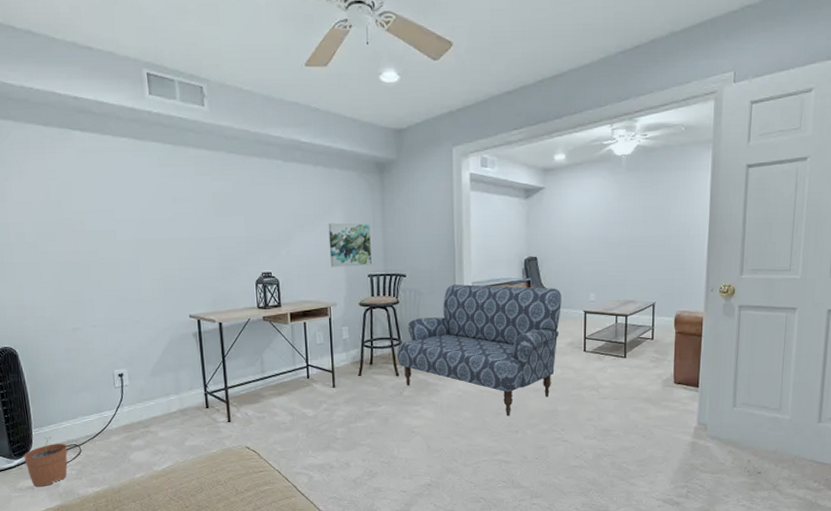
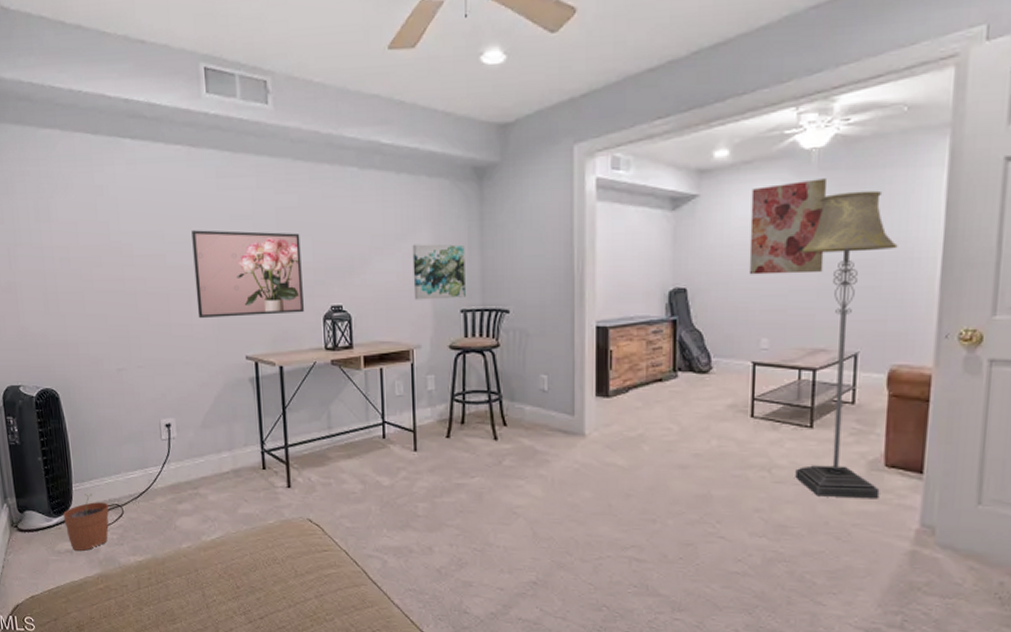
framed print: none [138,210,239,284] -> present [191,230,304,318]
sofa: present [397,284,562,416] -> none [497,323,720,499]
wall art: none [580,177,633,247] -> present [749,178,828,275]
floor lamp: none [615,186,680,407] -> present [795,190,898,499]

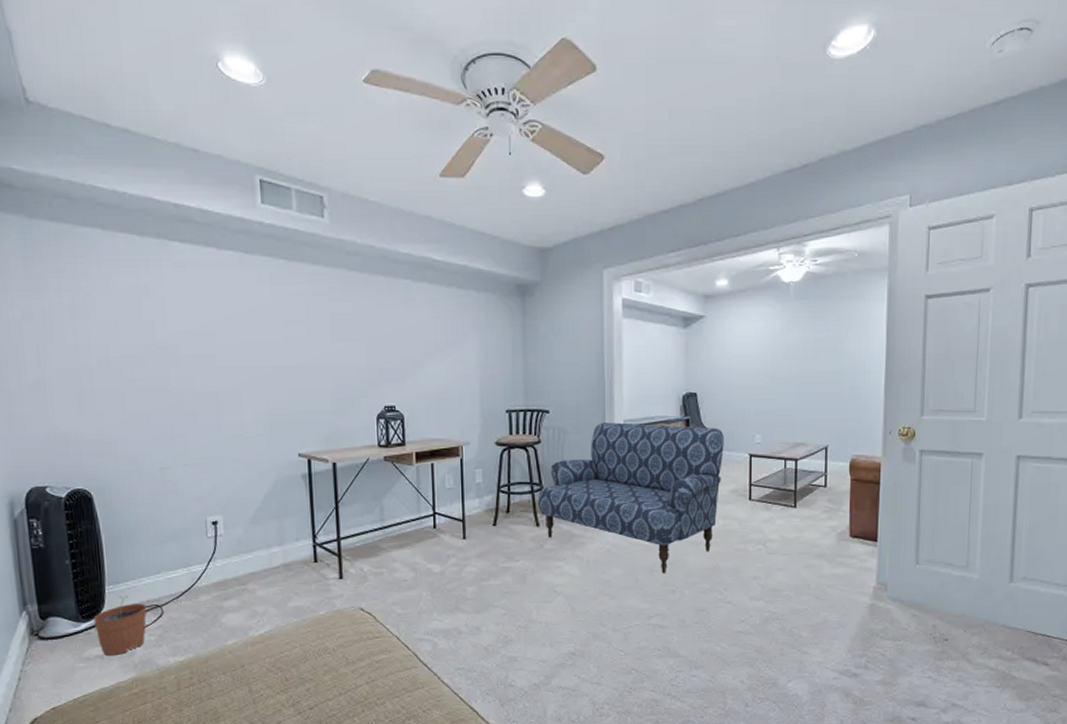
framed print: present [191,230,304,318] -> none [244,333,358,417]
wall art: present [412,244,466,300] -> none [462,351,510,401]
sofa: none [497,323,720,499] -> present [538,422,724,573]
wall art: present [749,178,828,275] -> none [745,306,802,382]
floor lamp: present [795,190,898,499] -> none [784,317,854,564]

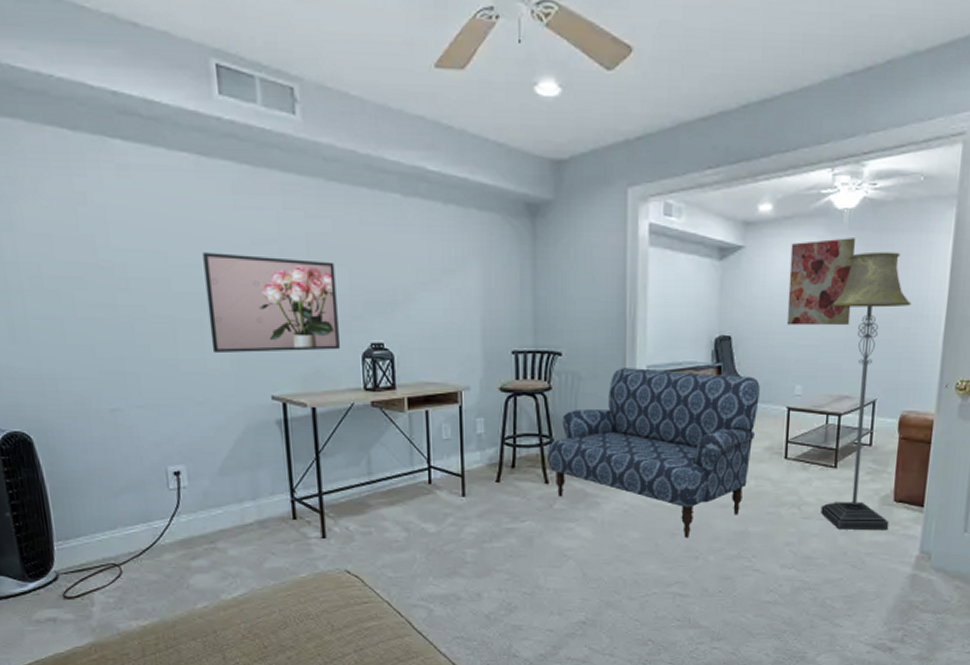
plant pot: present [93,594,147,655] -> none [42,552,103,618]
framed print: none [244,333,358,417] -> present [203,252,340,353]
wall art: none [745,306,802,382] -> present [786,238,856,326]
floor lamp: none [784,317,854,564] -> present [821,251,912,531]

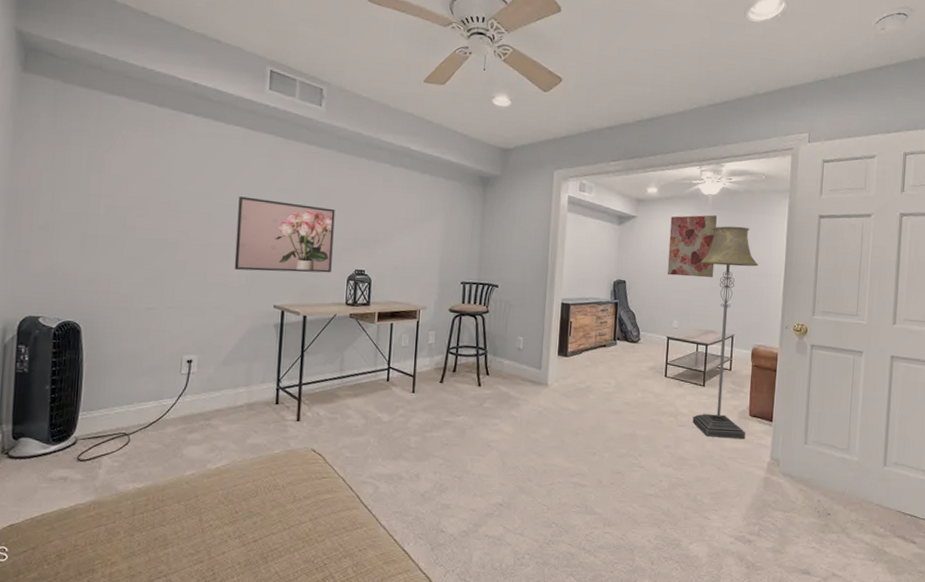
sofa: present [548,368,760,537] -> none [482,299,647,436]

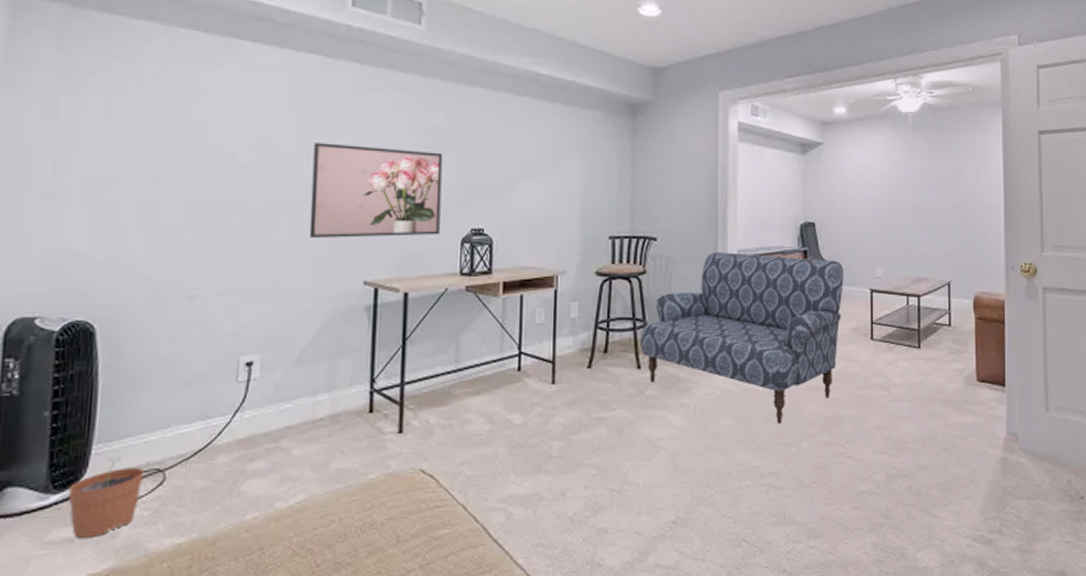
plant pot: none [63,421,116,478] -> present [68,456,145,538]
sofa: none [482,299,647,436] -> present [641,252,844,423]
wall art: present [667,215,718,278] -> none [864,137,921,214]
floor lamp: present [692,226,759,440] -> none [903,148,975,412]

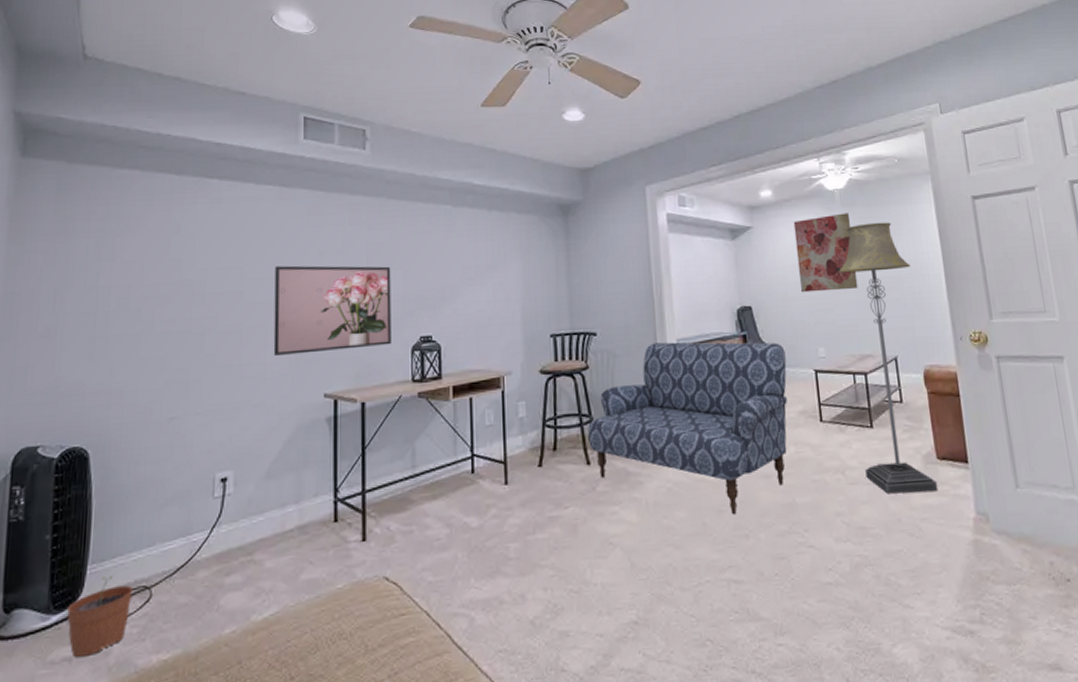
wall art: none [864,137,921,214] -> present [793,213,858,293]
floor lamp: none [903,148,975,412] -> present [838,222,938,494]

